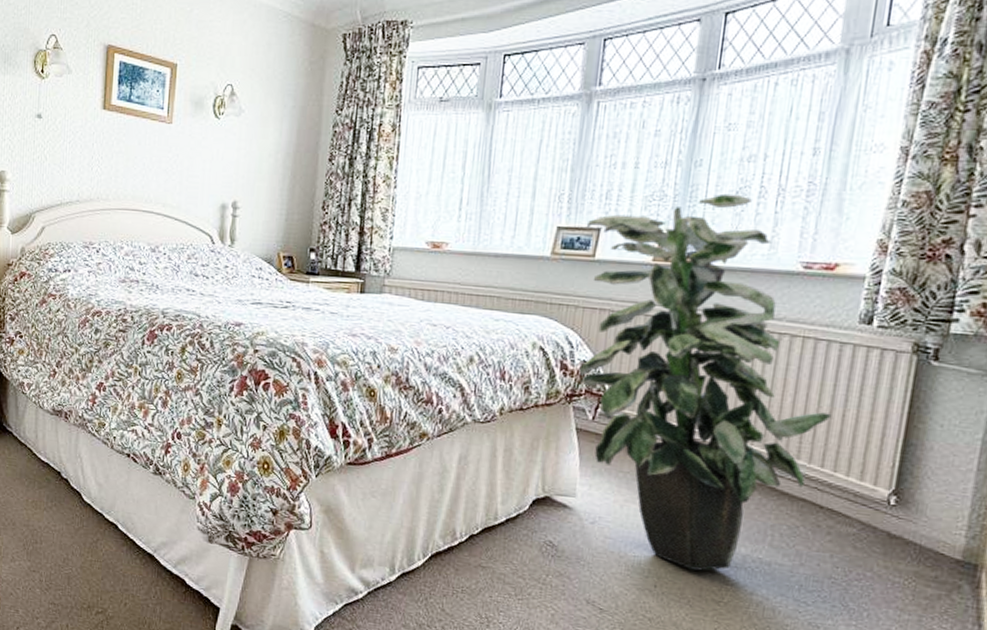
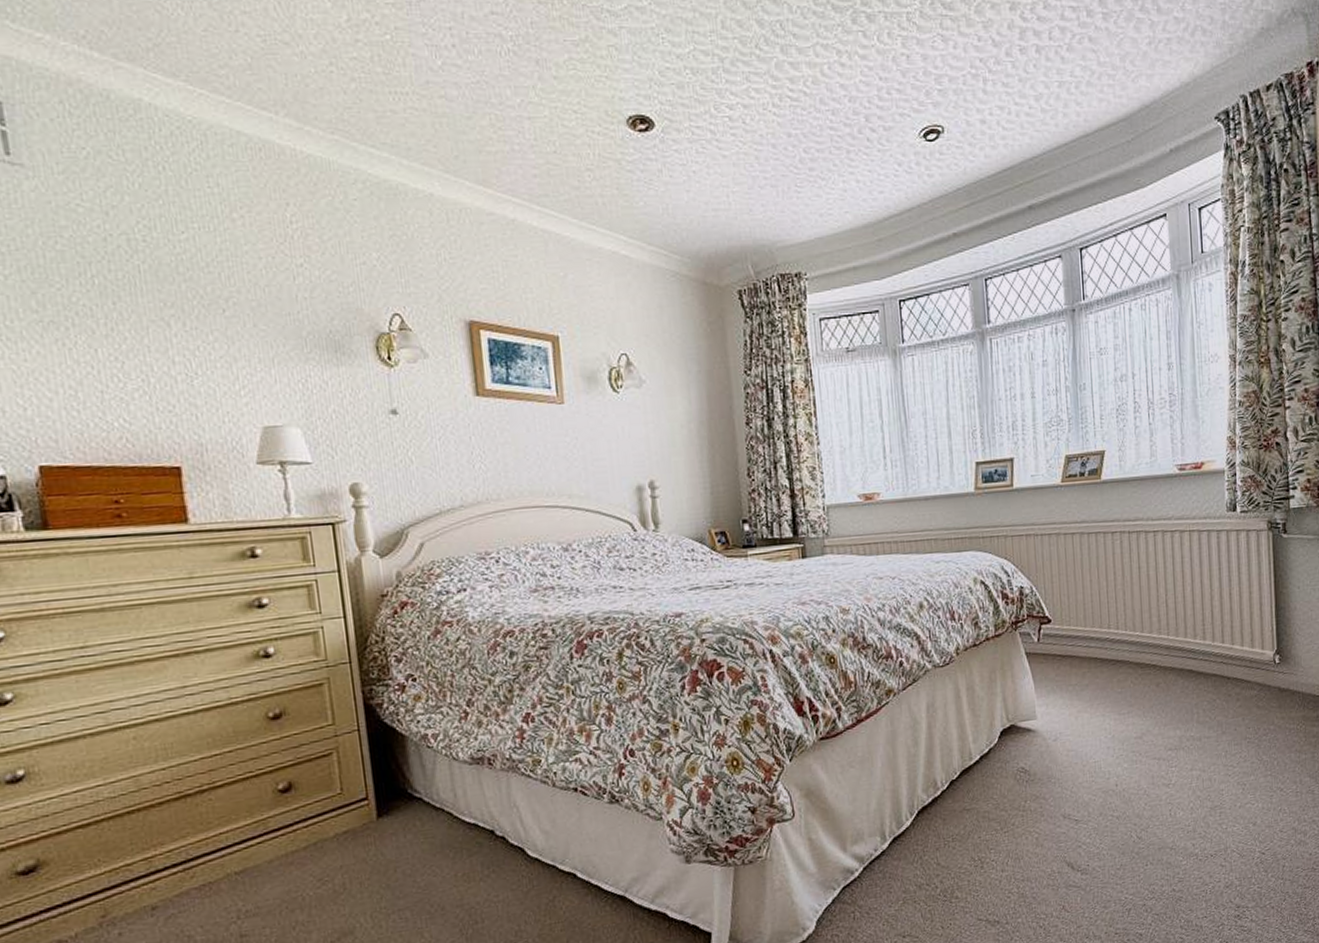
indoor plant: present [579,193,832,571] -> none [1000,411,1222,762]

